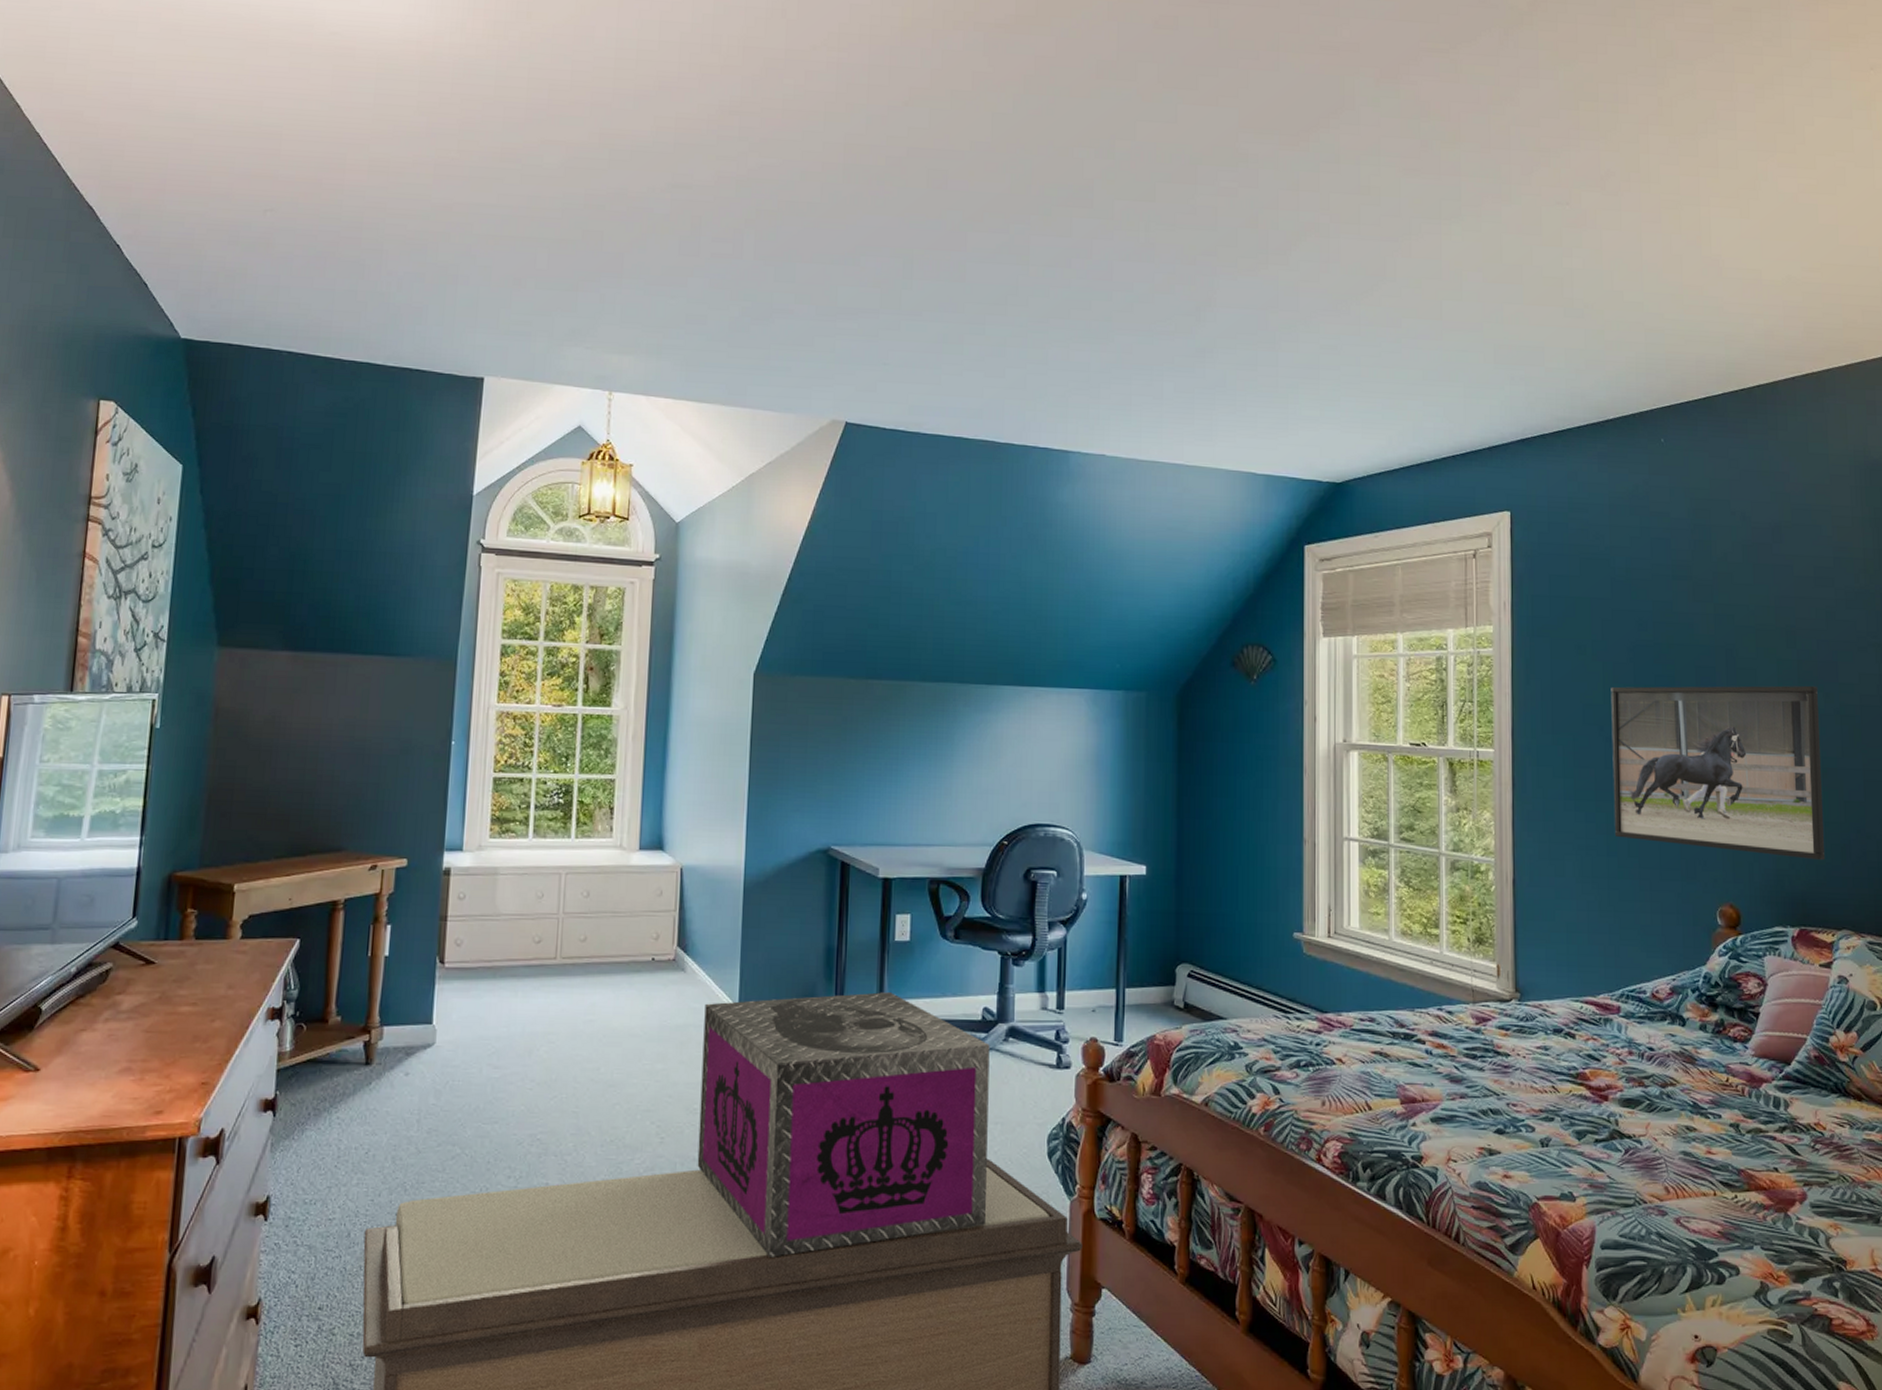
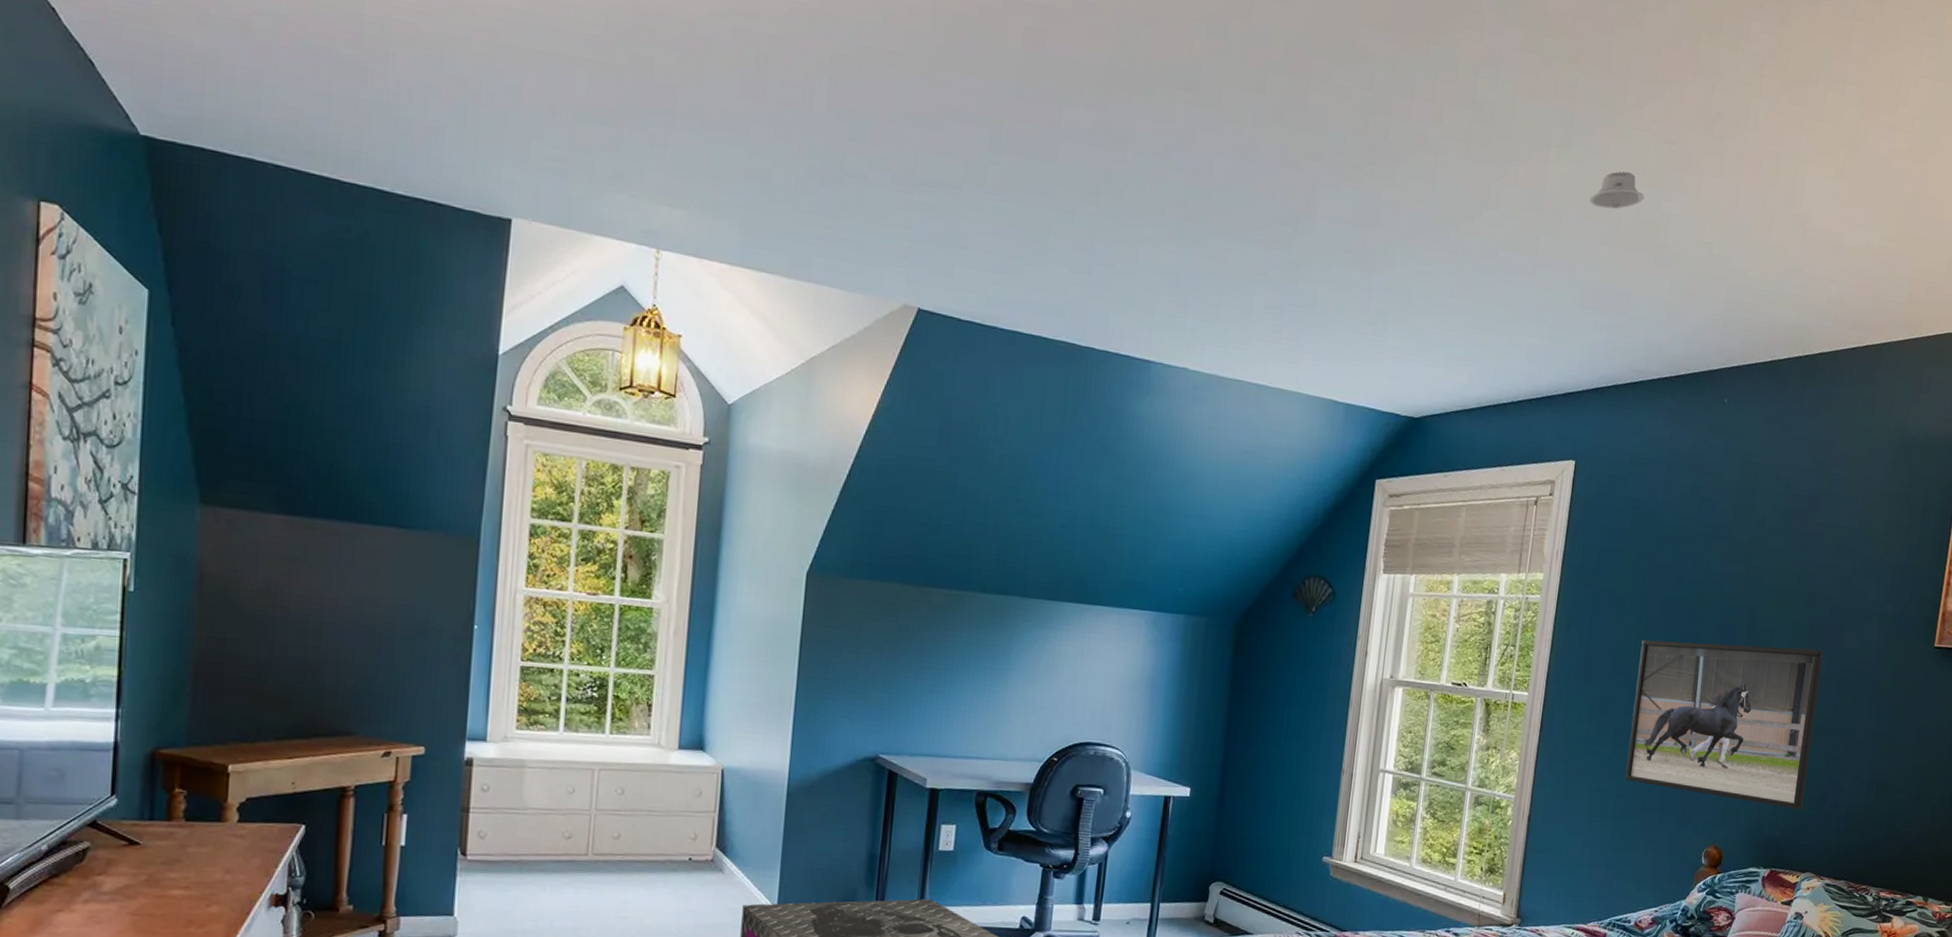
recessed light: none [1487,233,1544,270] -> present [1589,171,1644,209]

